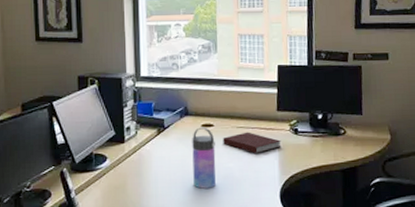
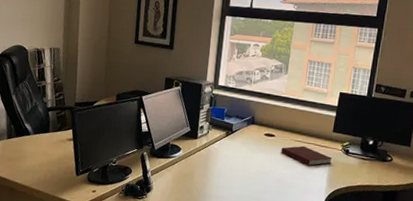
water bottle: present [192,127,216,189] -> none [250,135,275,188]

